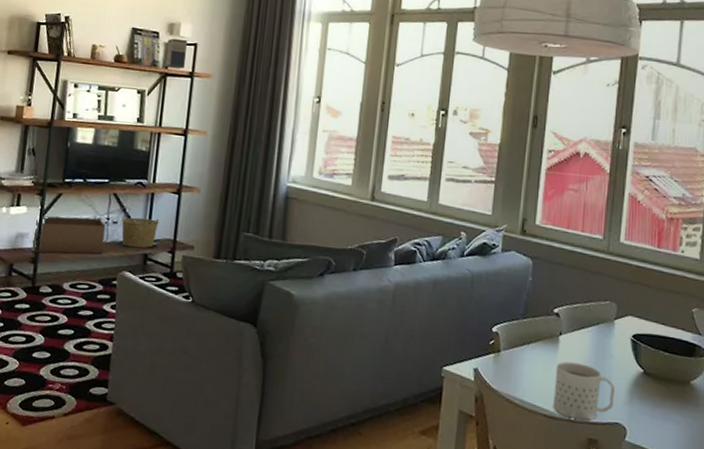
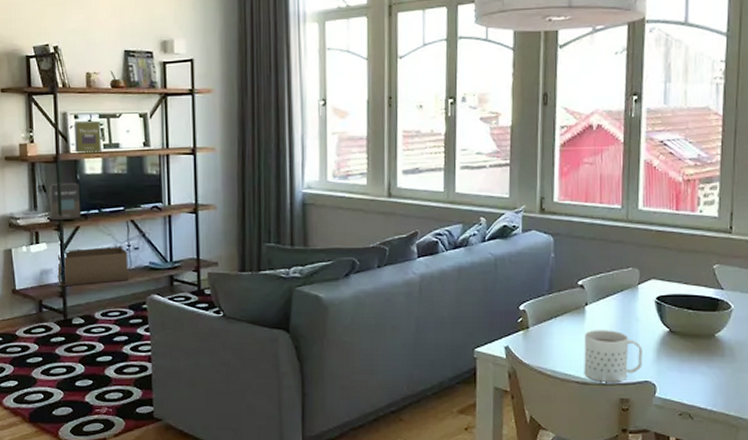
books: none [35,148,69,187] -> present [49,182,81,221]
books: none [69,89,99,123] -> present [74,120,101,153]
basket: present [121,215,159,249] -> none [143,240,180,271]
decorative box: present [164,38,187,69] -> none [162,56,183,88]

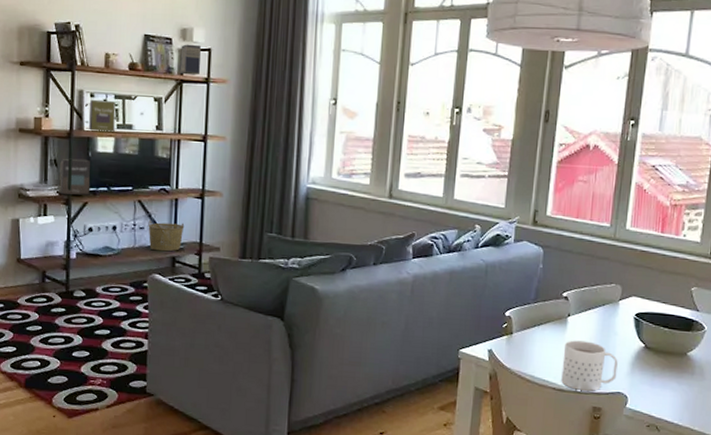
storage basket: present [58,247,129,287] -> none [63,224,133,260]
basket: none [143,240,180,271] -> present [148,220,185,252]
decorative box: none [162,56,183,88] -> present [180,44,201,75]

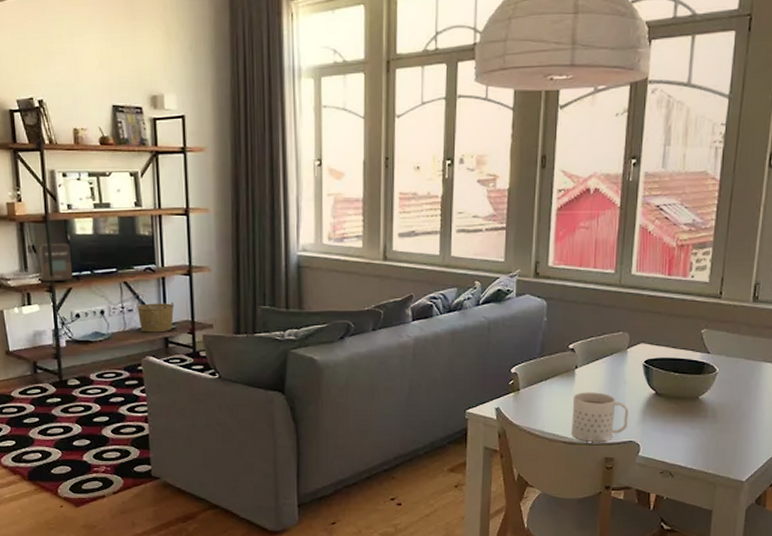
books: present [88,99,116,132] -> none [62,179,92,212]
decorative box: present [180,44,201,75] -> none [152,112,175,146]

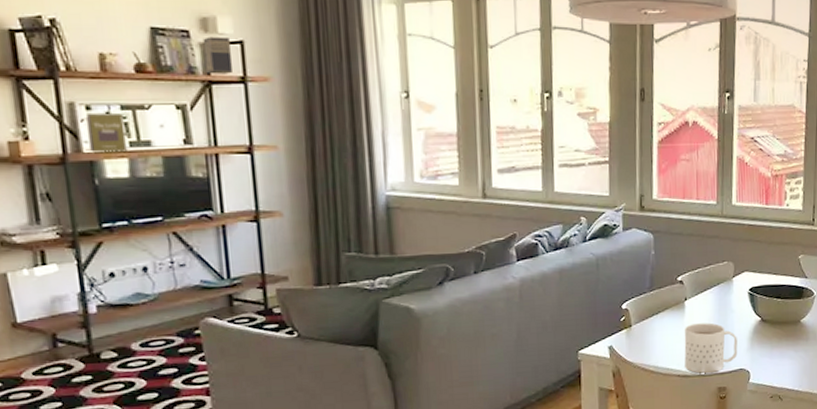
books: present [39,243,73,282] -> none [55,188,105,236]
books: none [62,179,92,212] -> present [85,112,127,152]
basket: present [136,302,175,333] -> none [190,253,239,290]
decorative box: none [152,112,175,146] -> present [202,36,232,74]

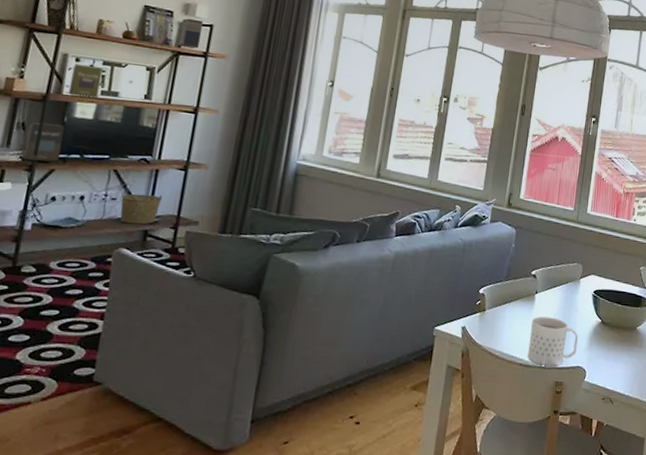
books: none [55,188,105,236] -> present [23,123,65,162]
basket: none [190,253,239,290] -> present [120,191,163,225]

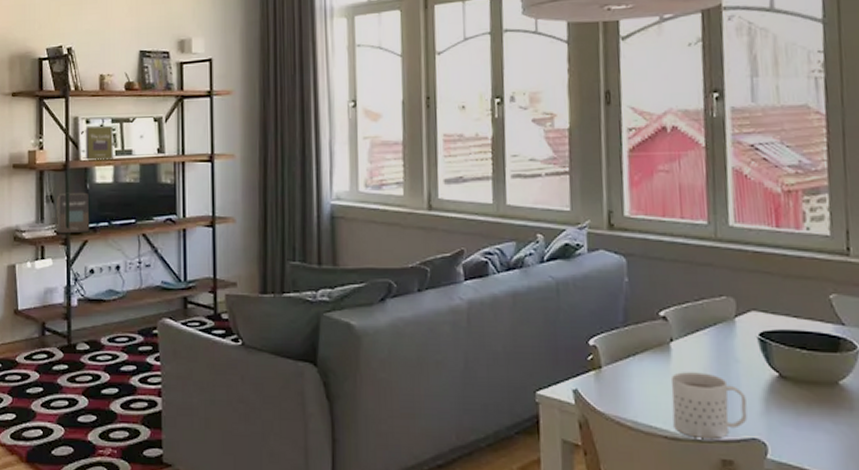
basket: present [120,191,163,225] -> none [155,256,195,291]
decorative box: present [177,18,203,49] -> none [179,56,201,90]

